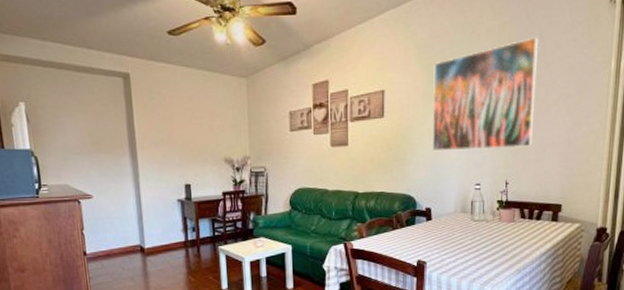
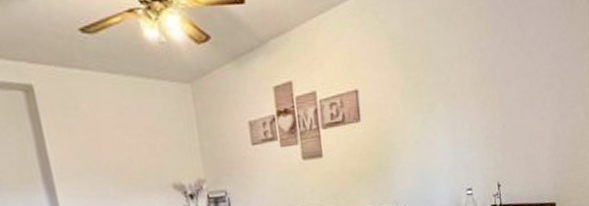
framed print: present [432,37,539,152] -> none [410,23,521,157]

